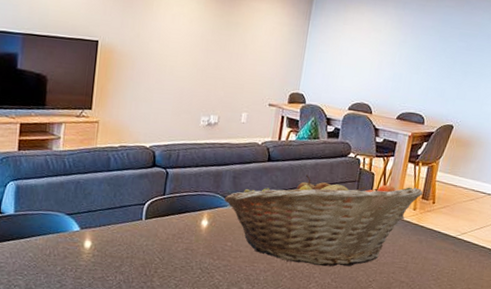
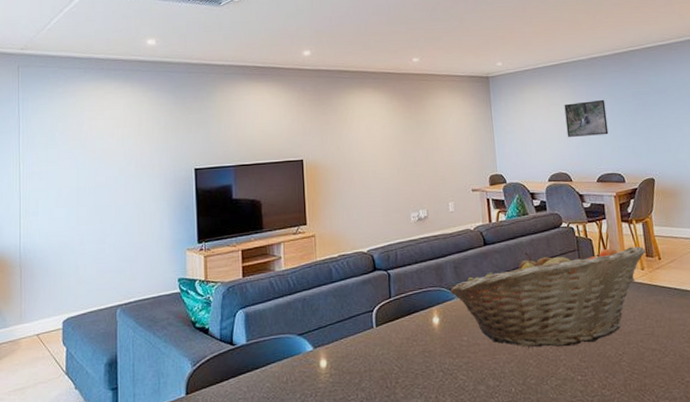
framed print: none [380,32,430,73] -> present [564,99,609,137]

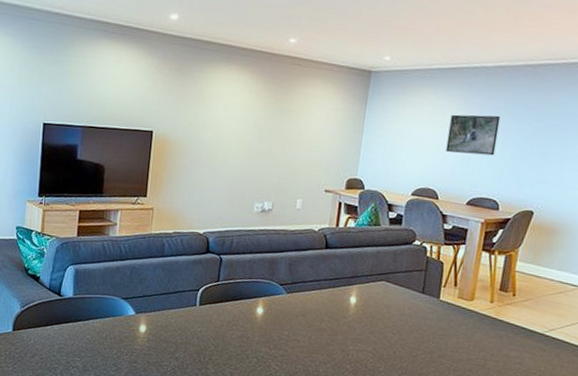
fruit basket: present [449,246,646,348] -> none [279,262,501,362]

